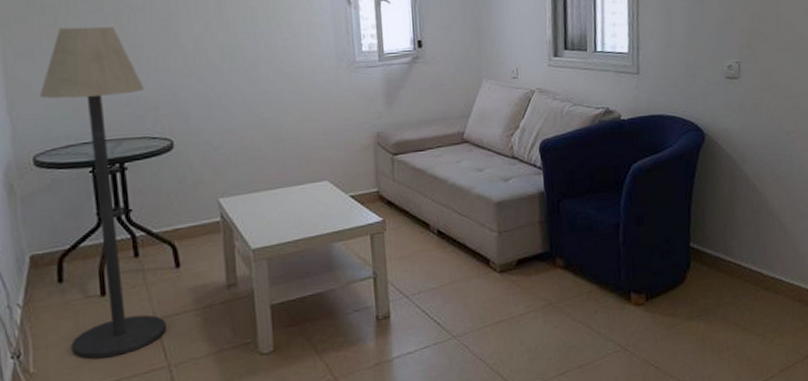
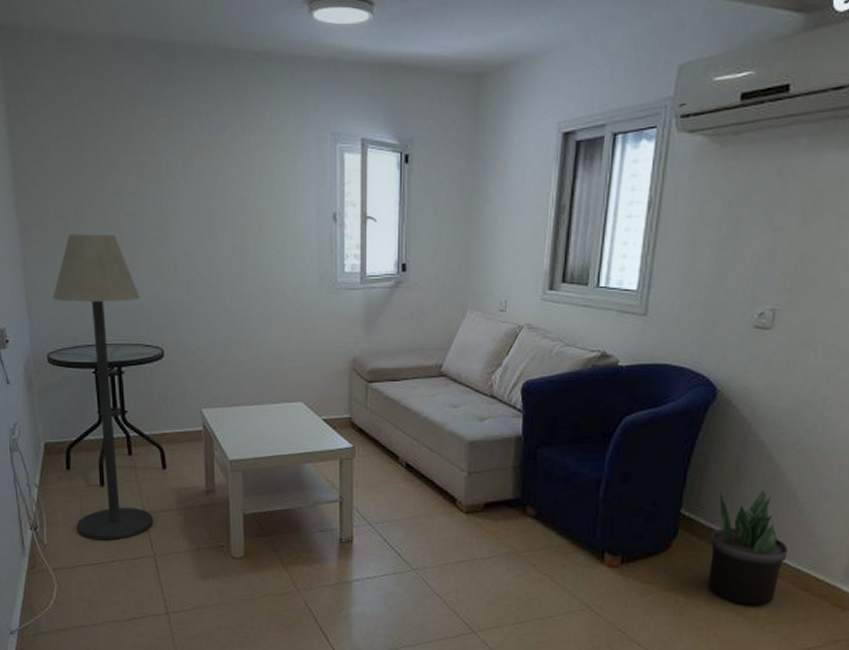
planter: none [718,216,781,323] -> present [707,489,788,606]

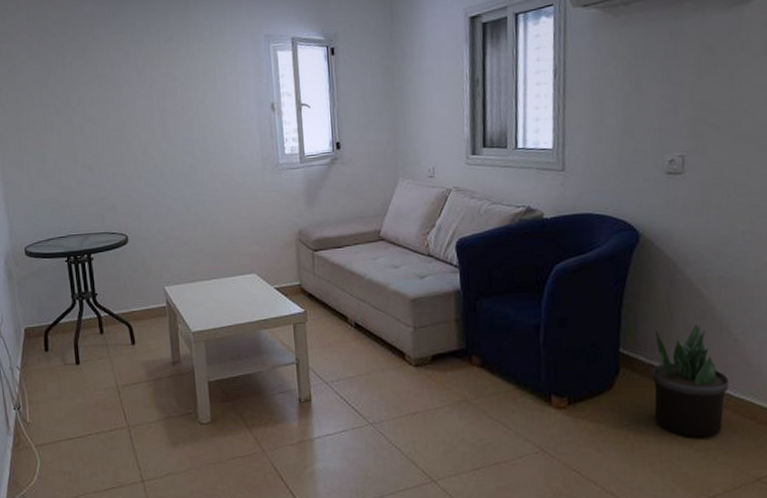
floor lamp: present [53,234,153,541] -> none [28,138,126,416]

